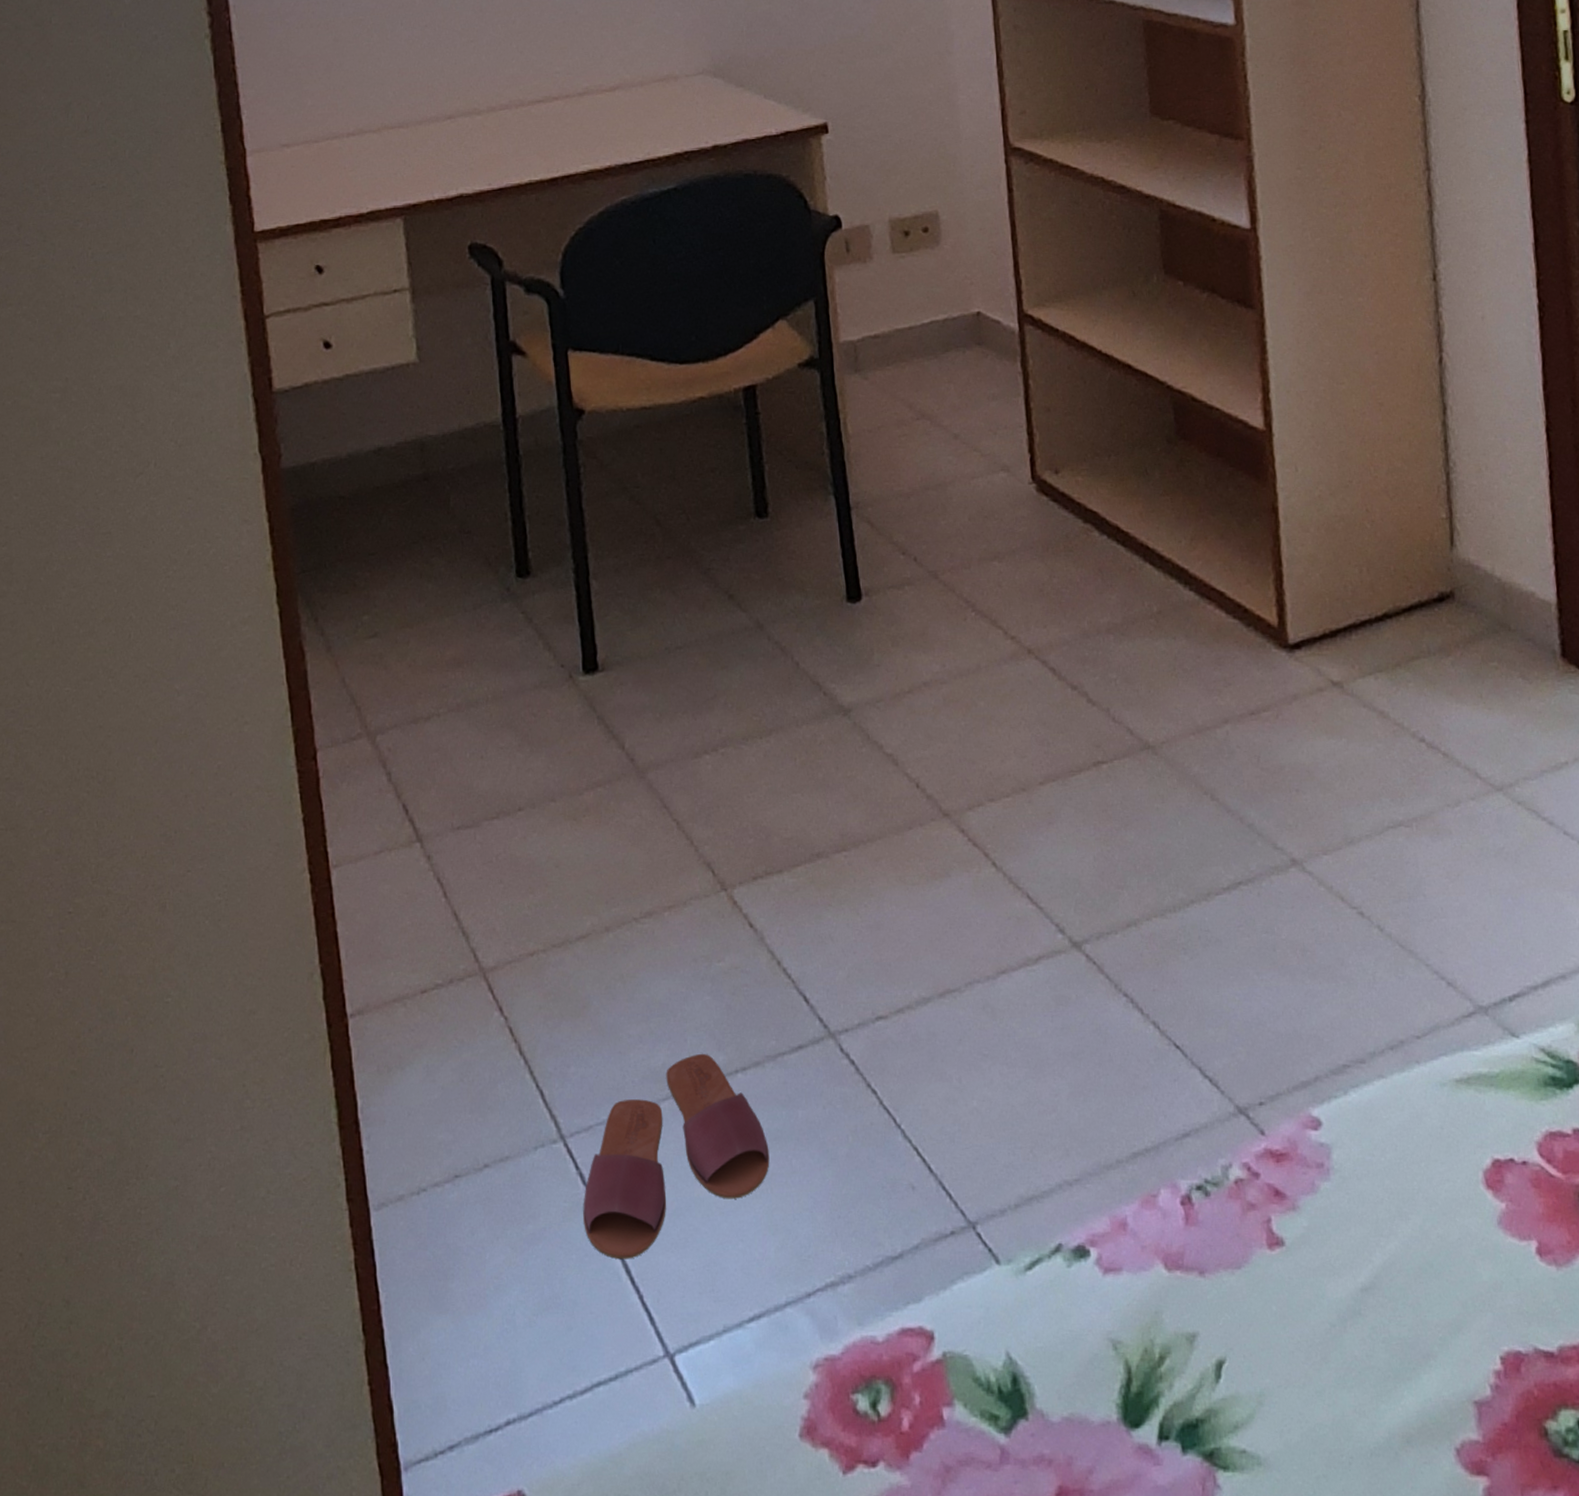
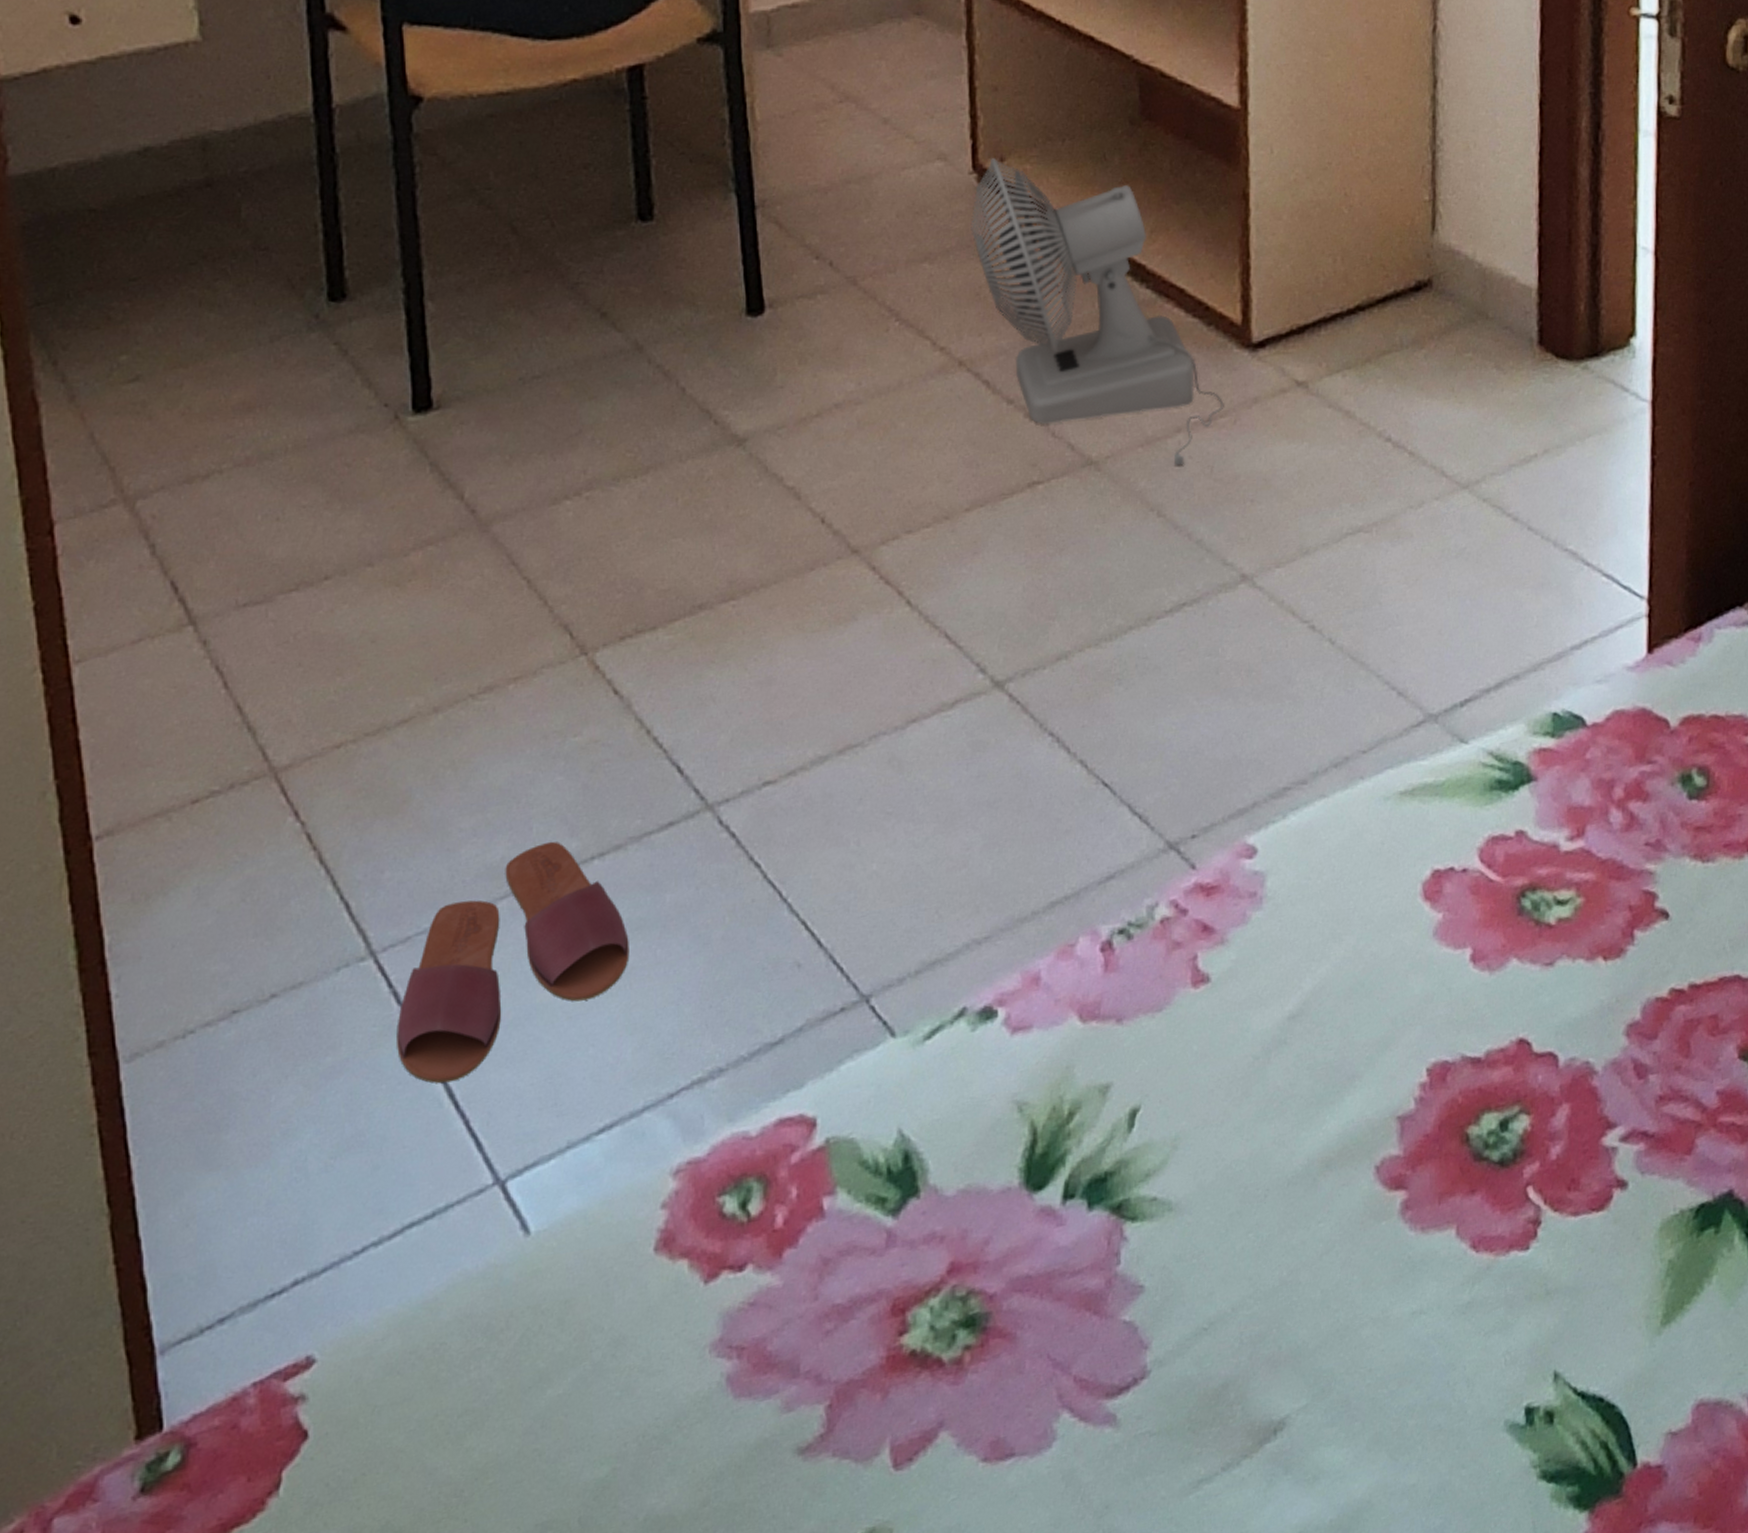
fan: none [1032,470,1266,754] -> present [970,158,1224,466]

